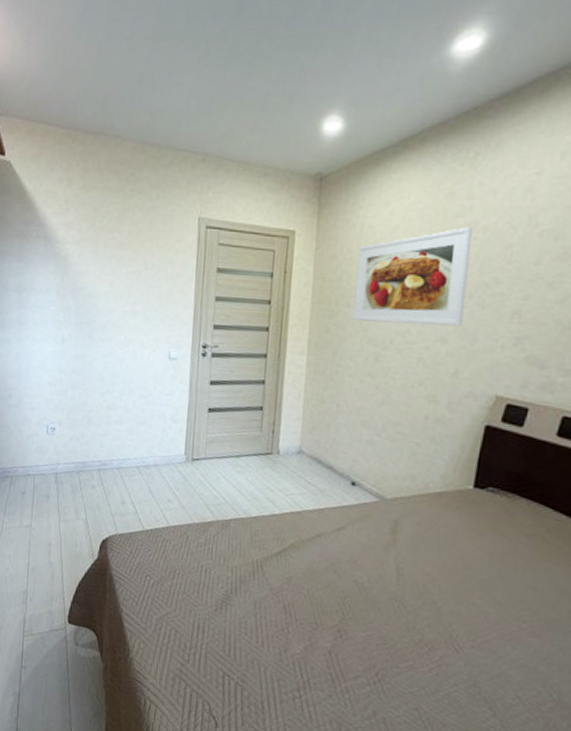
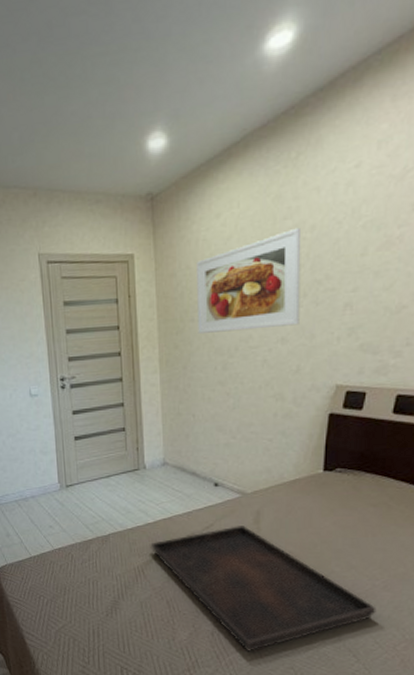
serving tray: none [273,532,521,681] -> present [150,526,377,651]

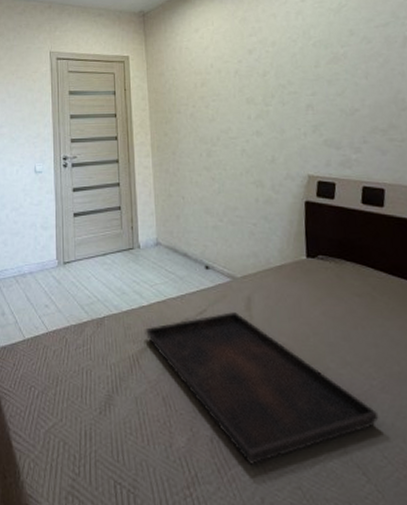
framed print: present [197,227,302,334] -> none [181,43,271,124]

